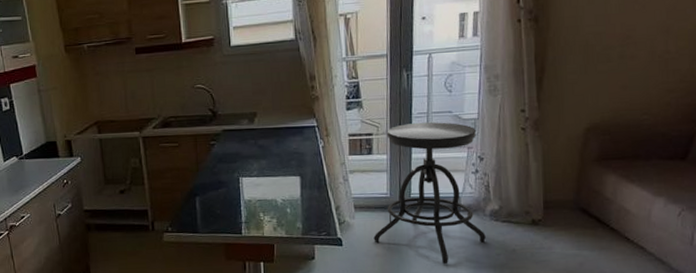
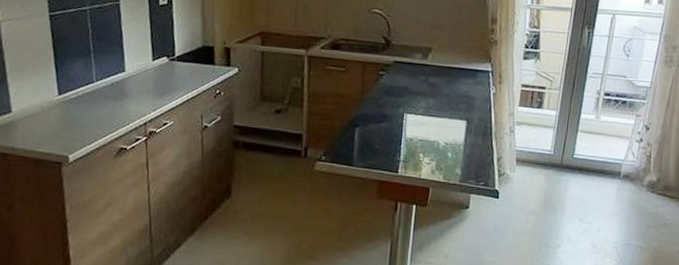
stool: present [373,122,486,265] -> none [530,82,646,230]

